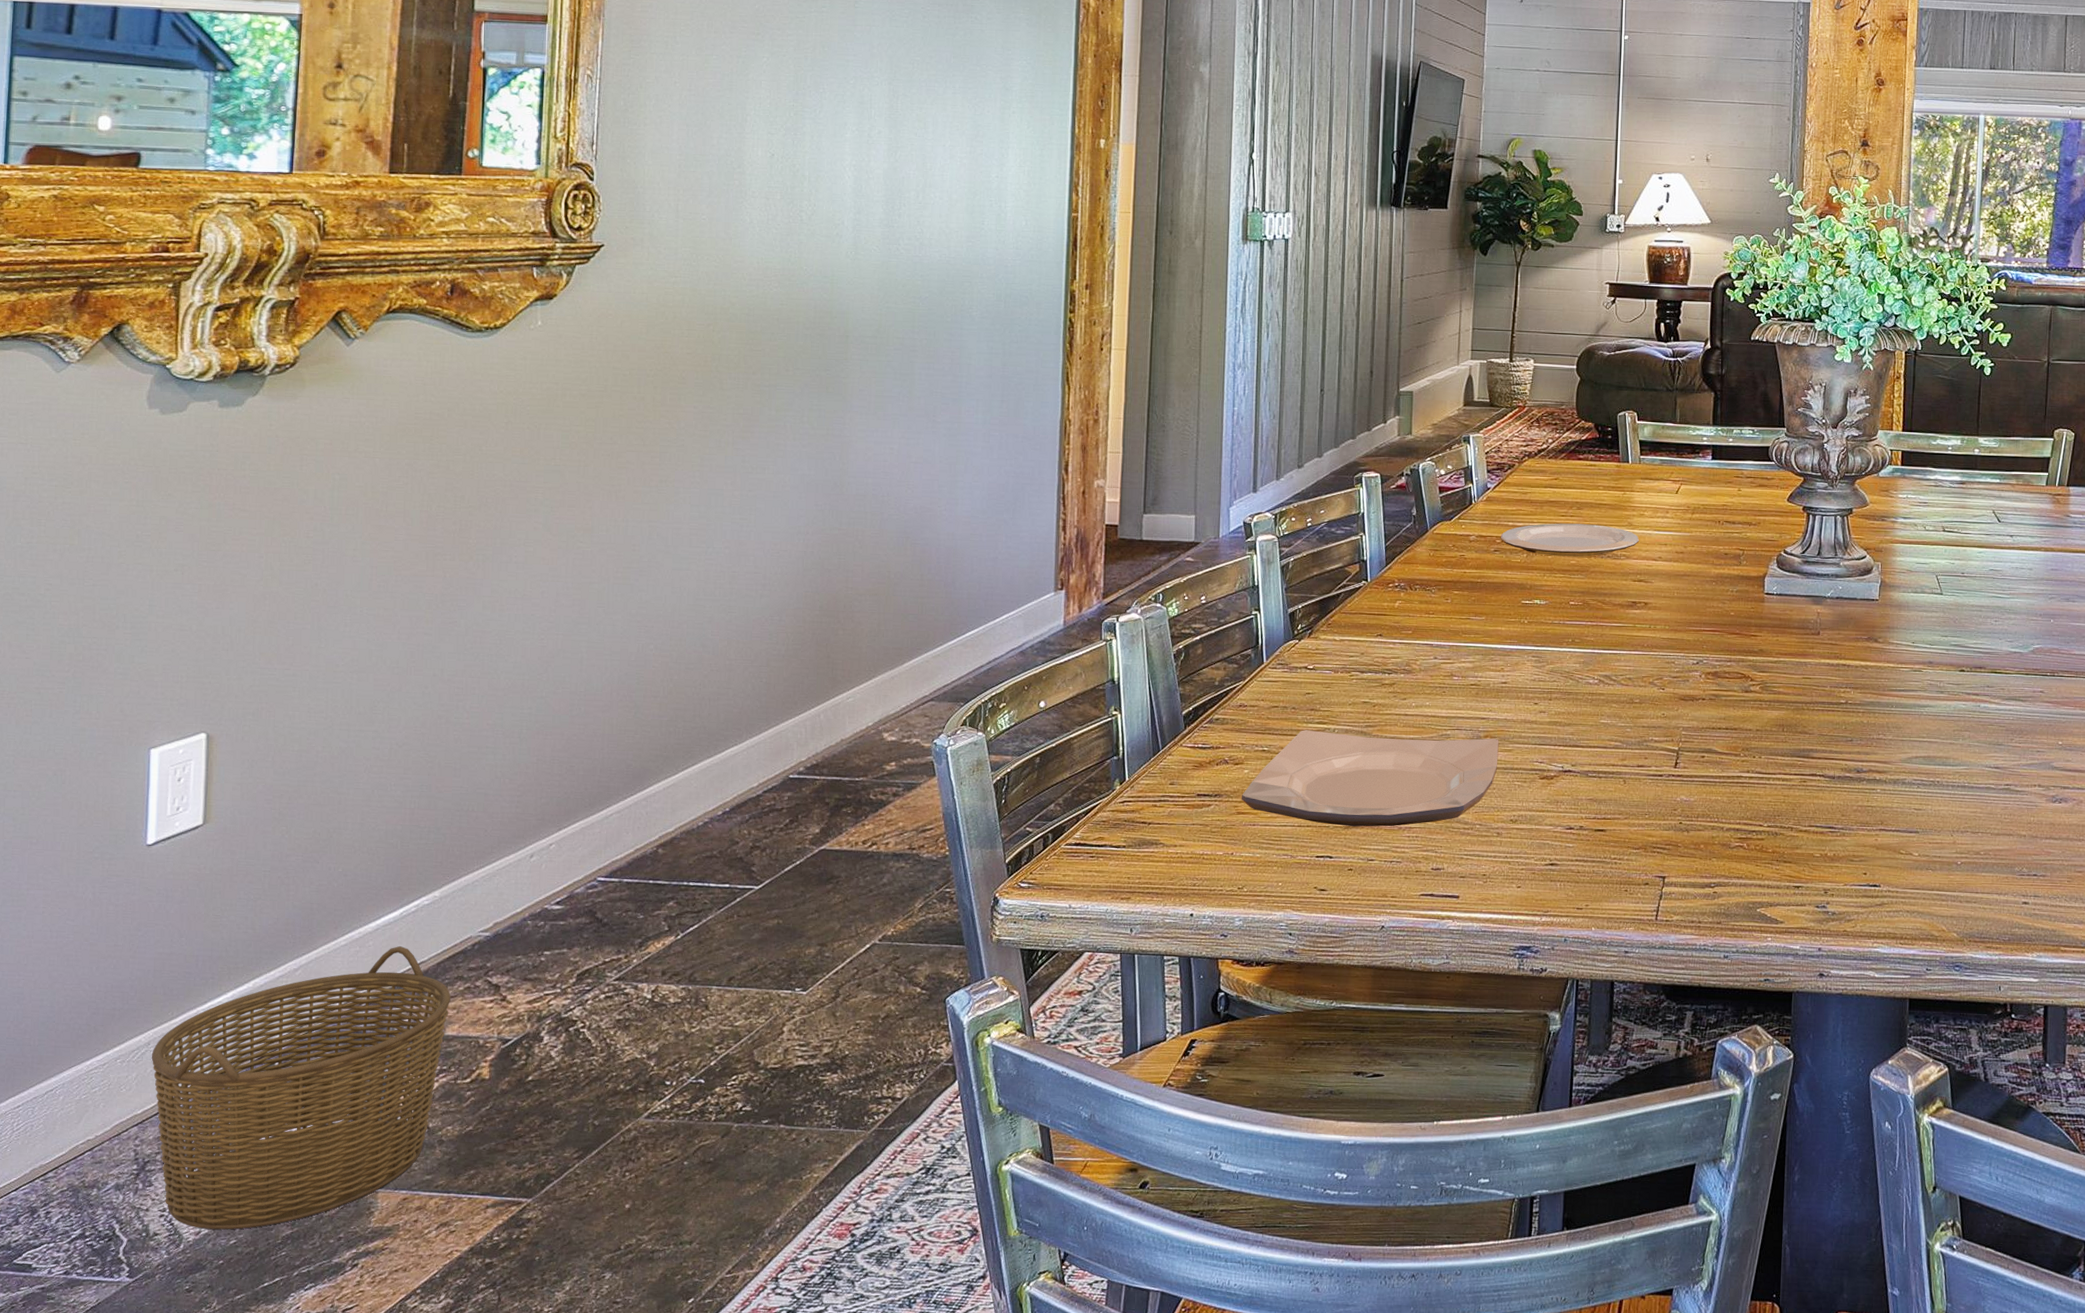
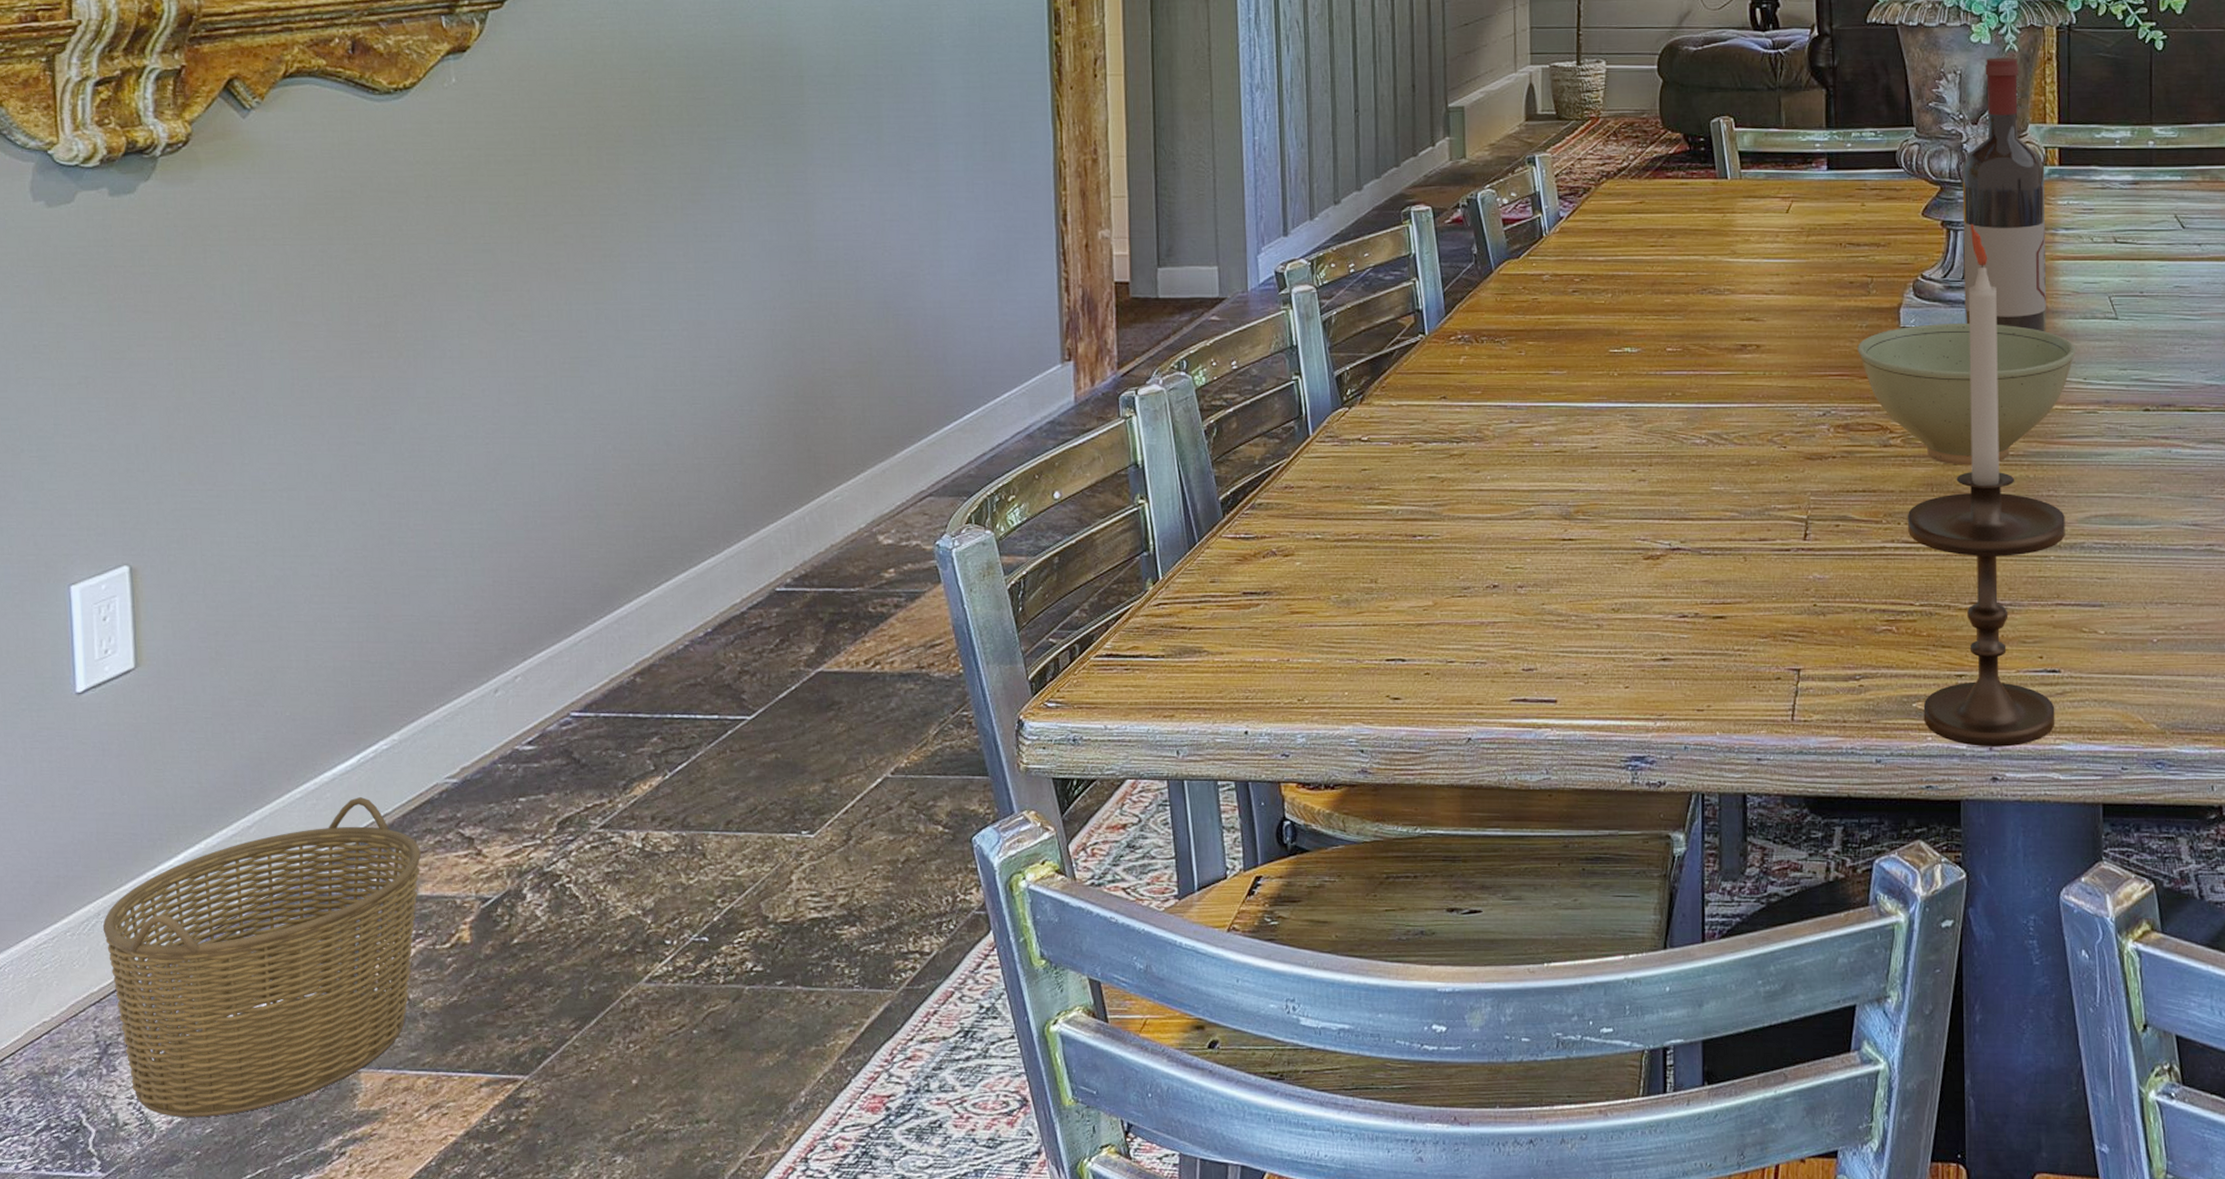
plate: present [1242,730,1499,827] -> none [1295,513,1593,623]
plate: present [1501,523,1640,557] -> none [1580,254,1746,295]
bowl: none [1728,591,1908,711] -> present [1857,323,2077,466]
candlestick: none [1760,509,1891,948] -> present [1907,223,2065,747]
wine bottle: none [1817,374,1890,603] -> present [1962,57,2046,332]

